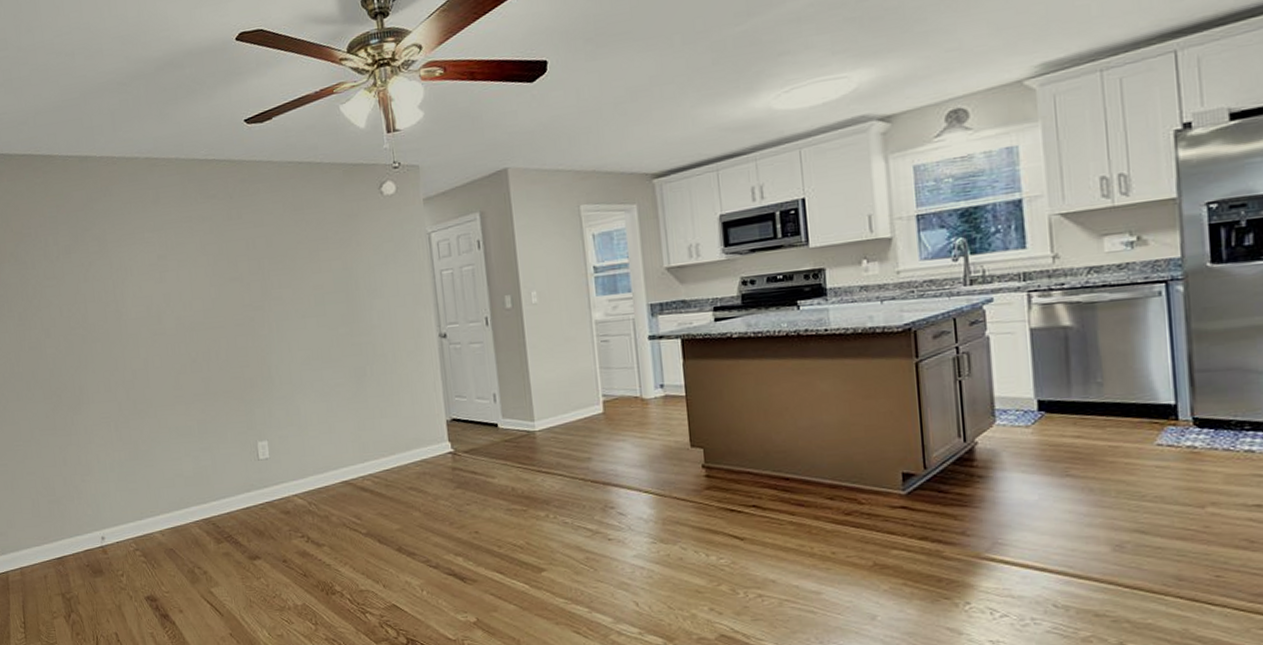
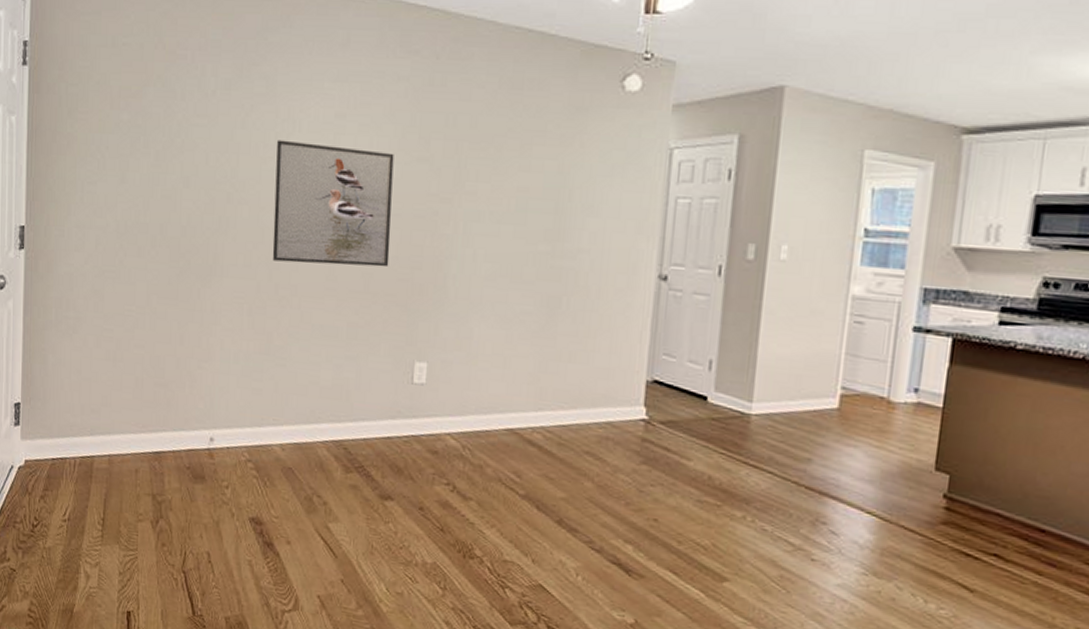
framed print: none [115,278,222,383] -> present [272,139,394,267]

